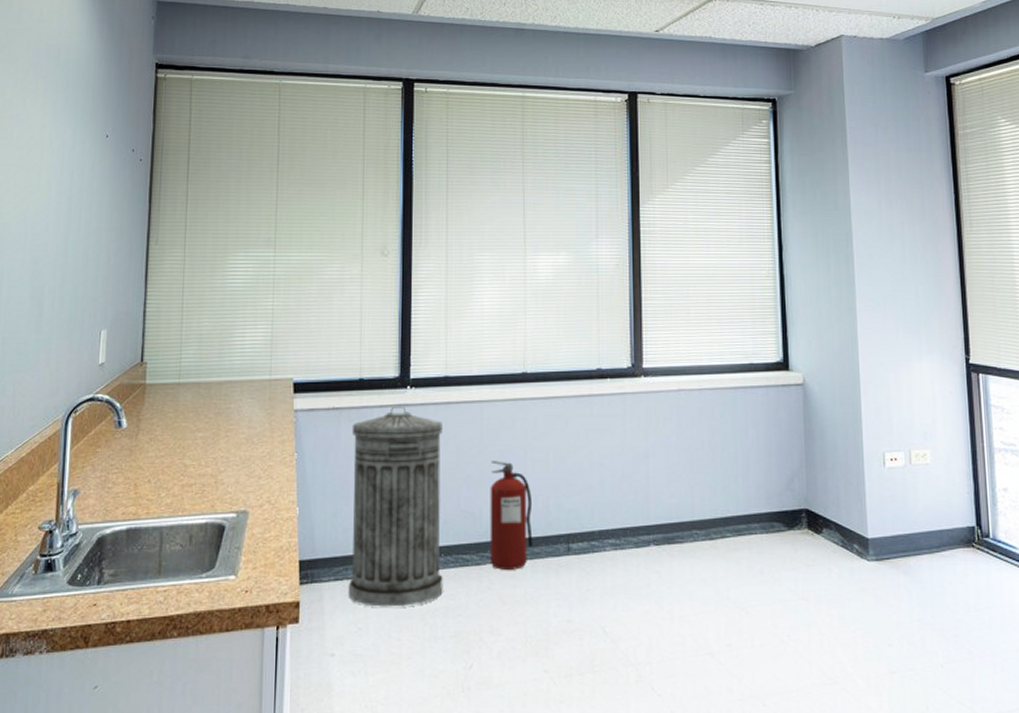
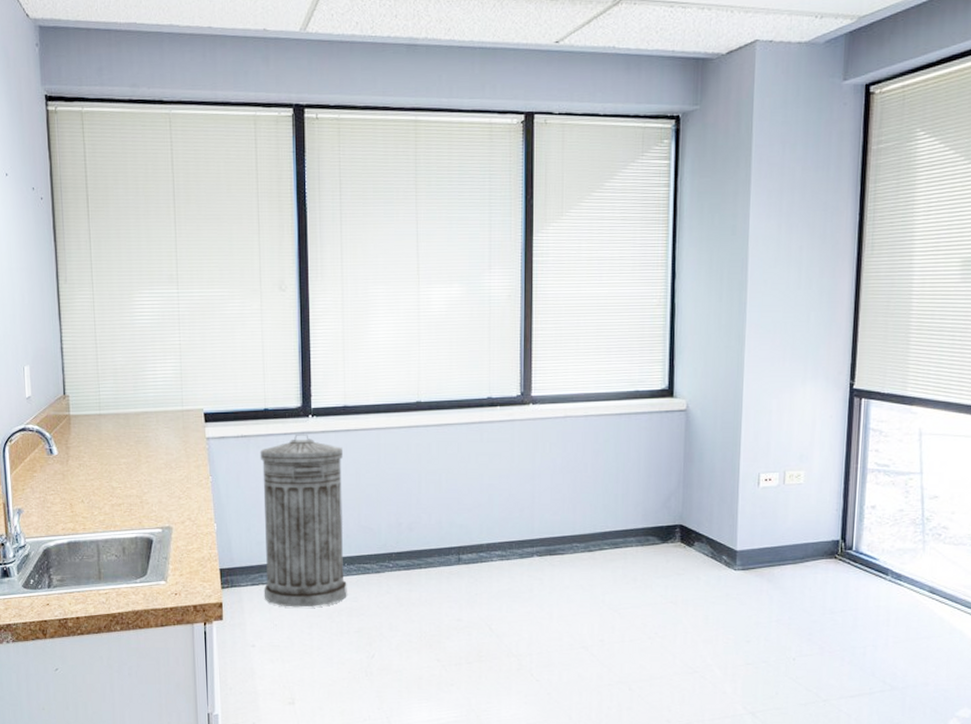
fire extinguisher: present [490,461,533,570] -> none [387,482,427,577]

